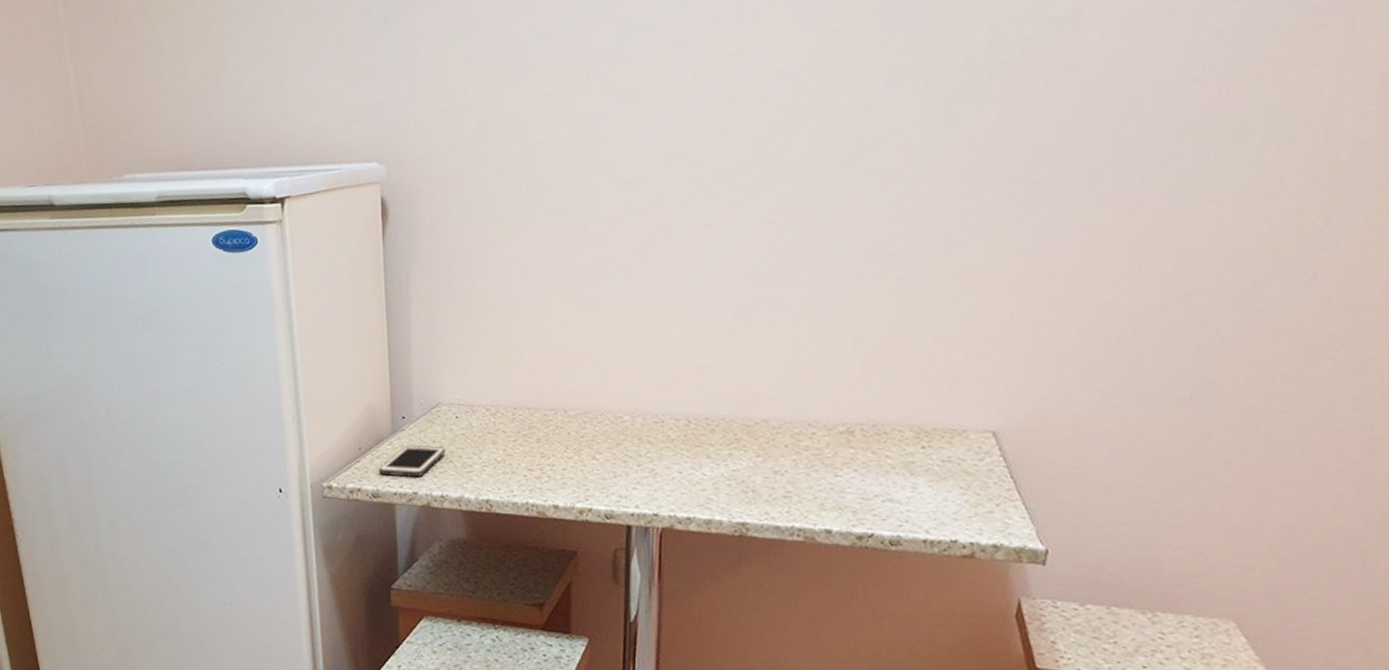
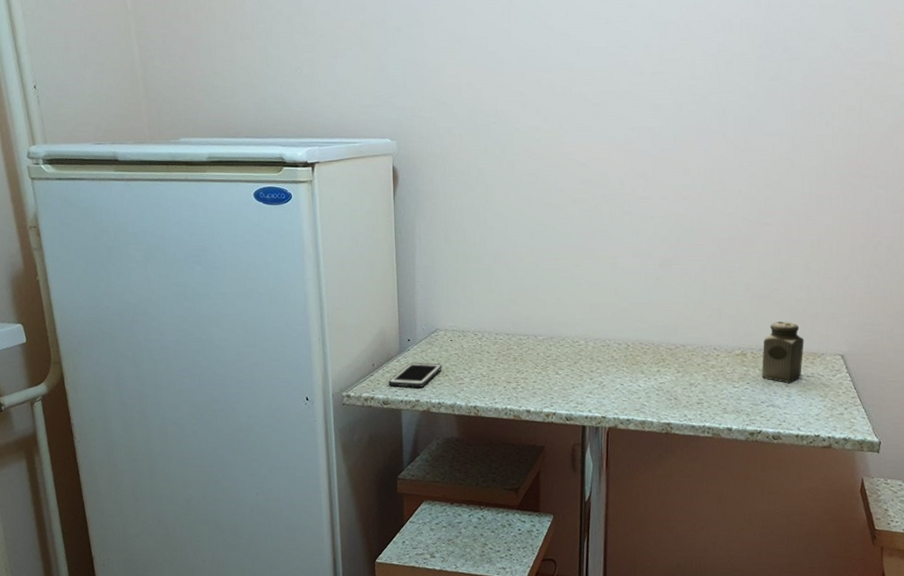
salt shaker: none [876,387,938,470] -> present [762,321,804,383]

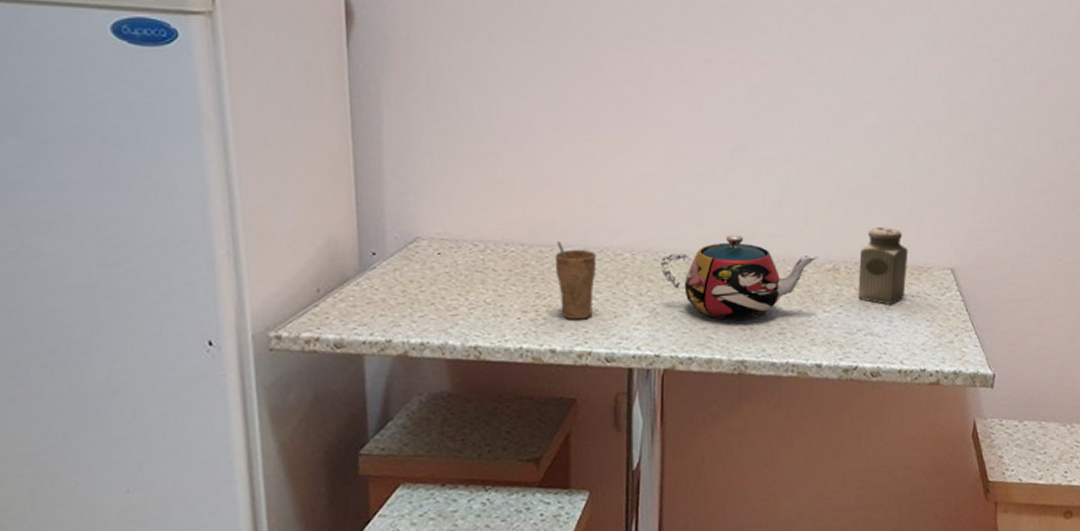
cell phone: present [388,362,442,388] -> none [343,285,426,323]
cup: none [530,331,560,389] -> present [554,240,597,320]
teapot: none [607,327,729,392] -> present [661,234,818,320]

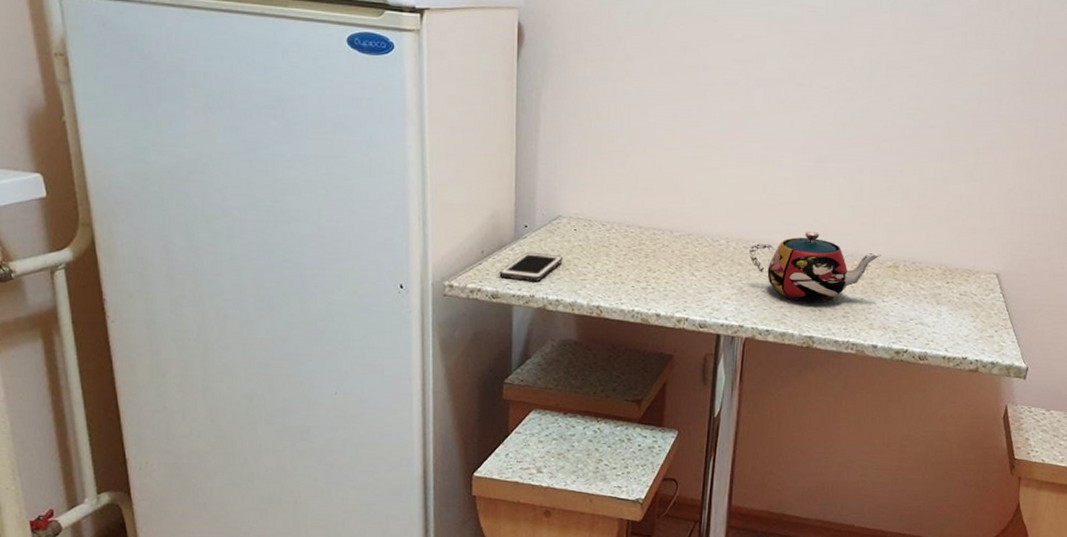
cell phone: none [343,285,426,323] -> present [499,251,563,281]
cup: present [554,240,597,320] -> none [664,226,699,292]
salt shaker: present [858,227,909,305] -> none [913,233,960,300]

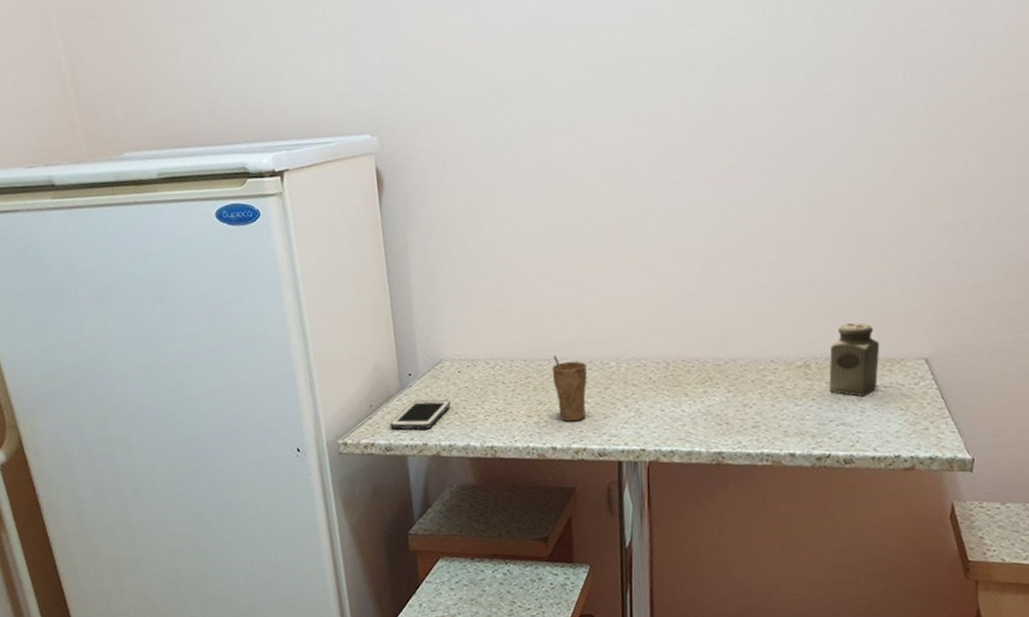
cup: none [664,226,699,292] -> present [551,354,587,422]
teapot: present [749,231,881,303] -> none [643,339,789,417]
salt shaker: none [913,233,960,300] -> present [829,322,880,396]

